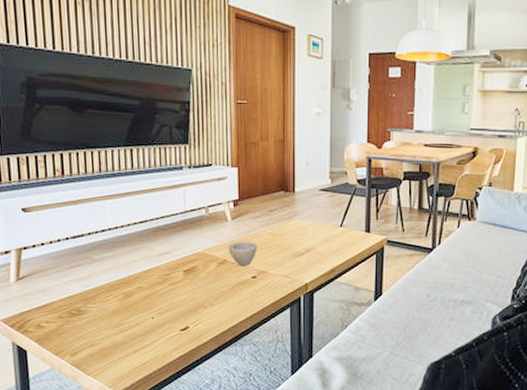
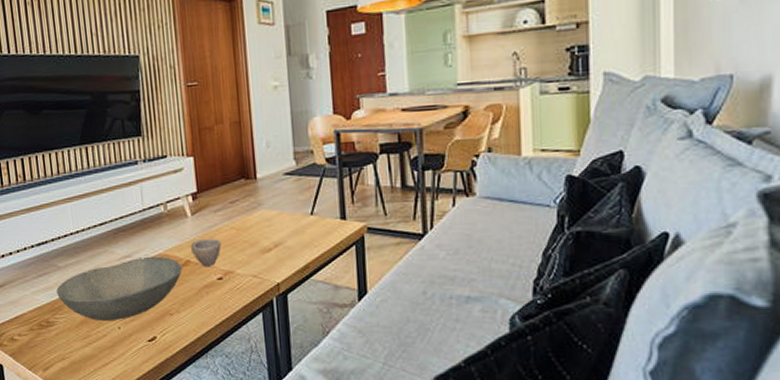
bowl: none [90,254,219,312] -> present [56,256,183,322]

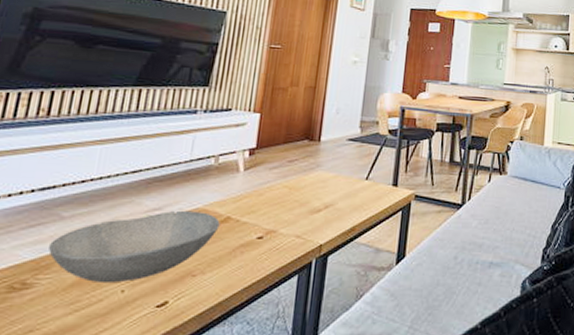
cup: present [190,238,221,267] -> none [234,195,270,225]

